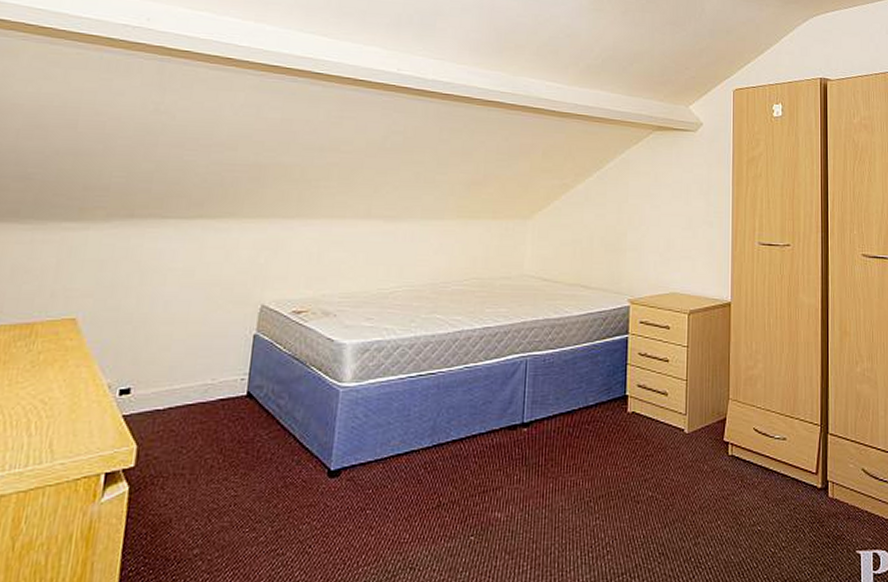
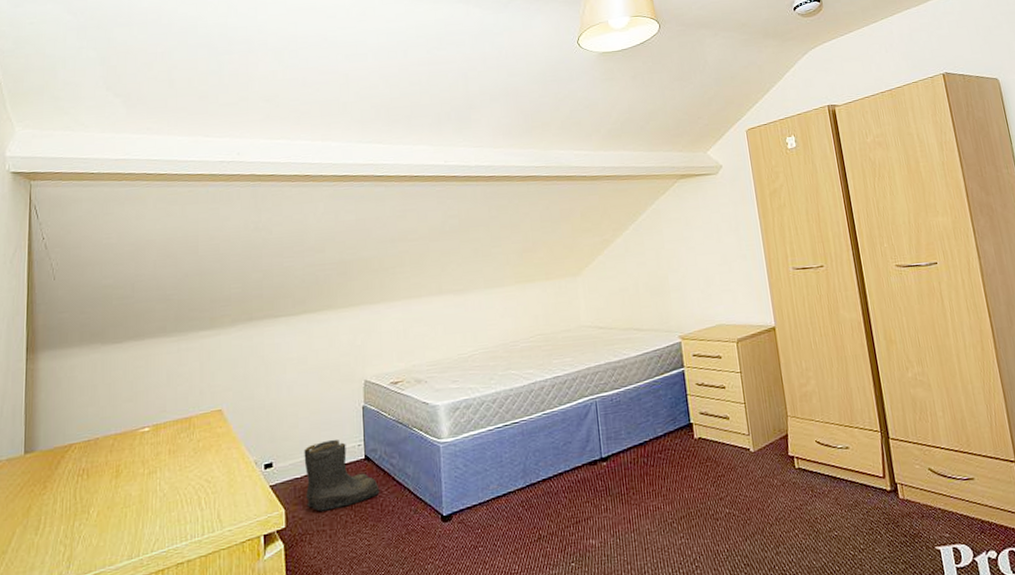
boots: none [165,369,259,452] -> present [304,439,380,512]

